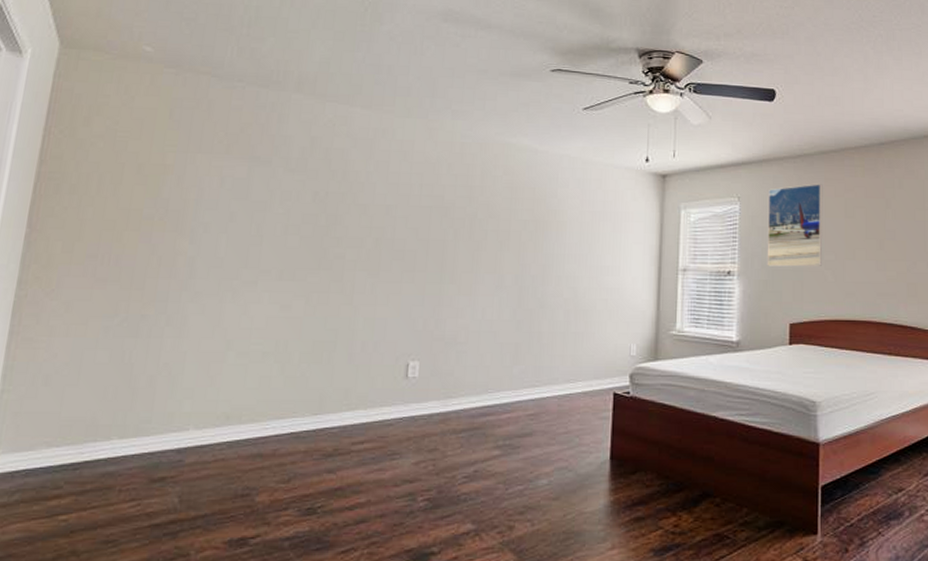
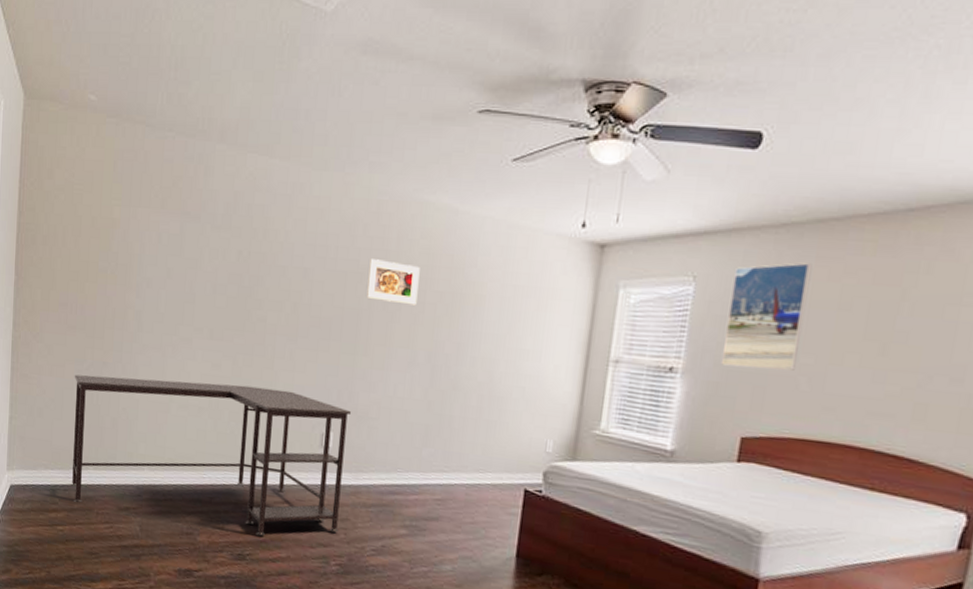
desk: none [86,324,438,484] -> present [72,374,351,537]
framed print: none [452,194,504,234] -> present [367,259,420,306]

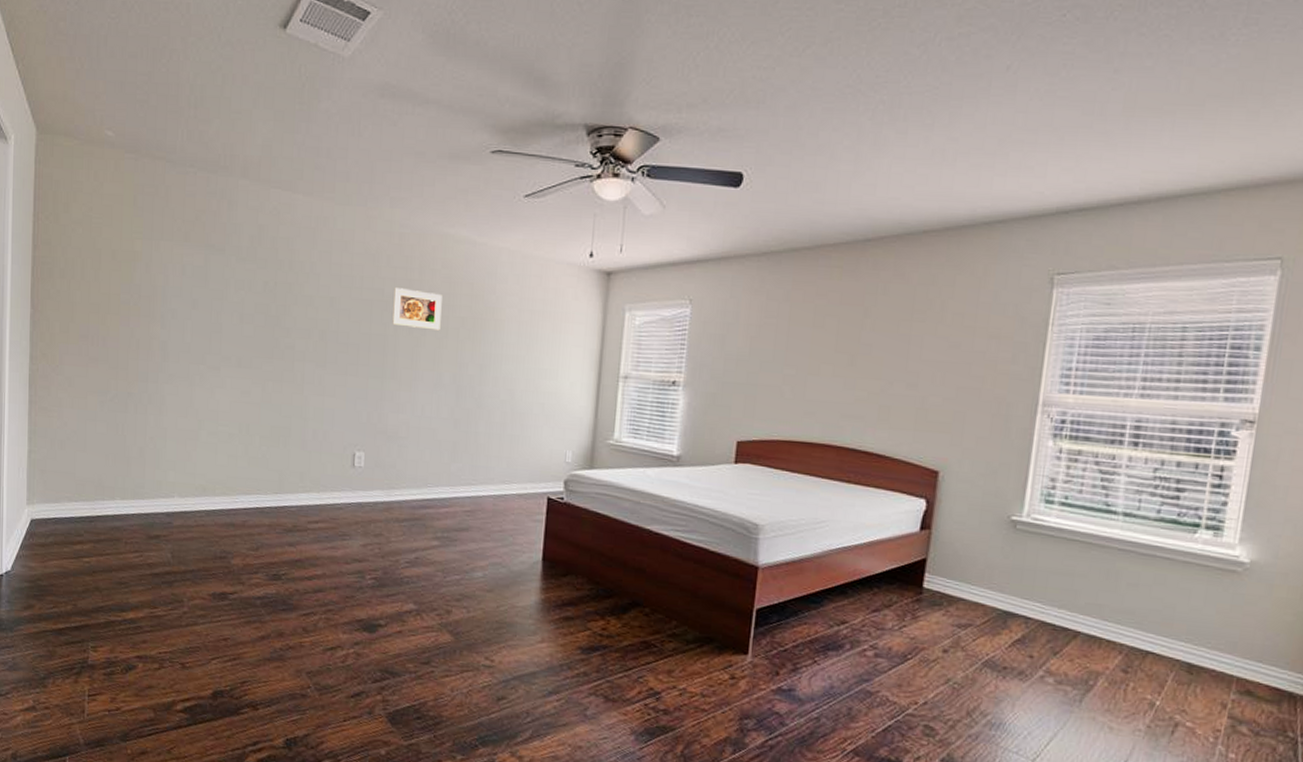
desk: present [72,374,351,537] -> none [97,406,381,556]
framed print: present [720,263,813,371] -> none [716,286,790,381]

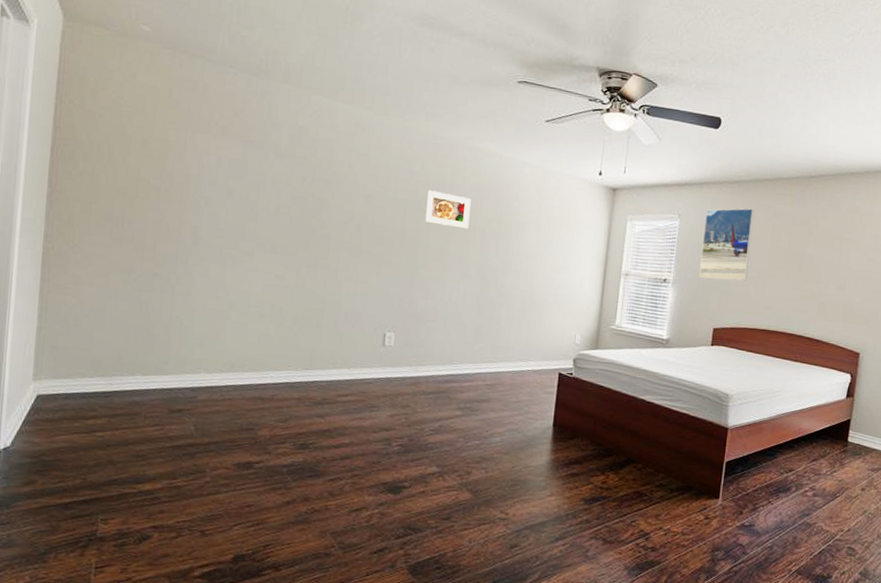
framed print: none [716,286,790,381] -> present [698,208,755,281]

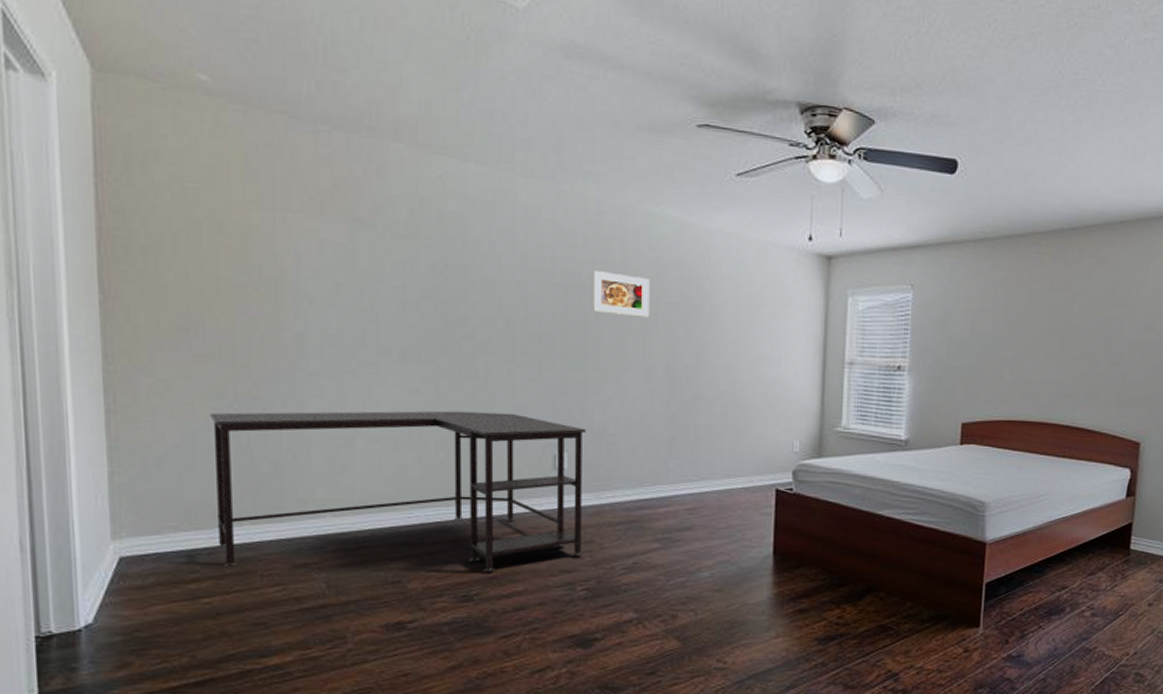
desk: none [115,285,411,427] -> present [209,410,585,573]
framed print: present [698,208,755,281] -> none [940,272,1005,364]

